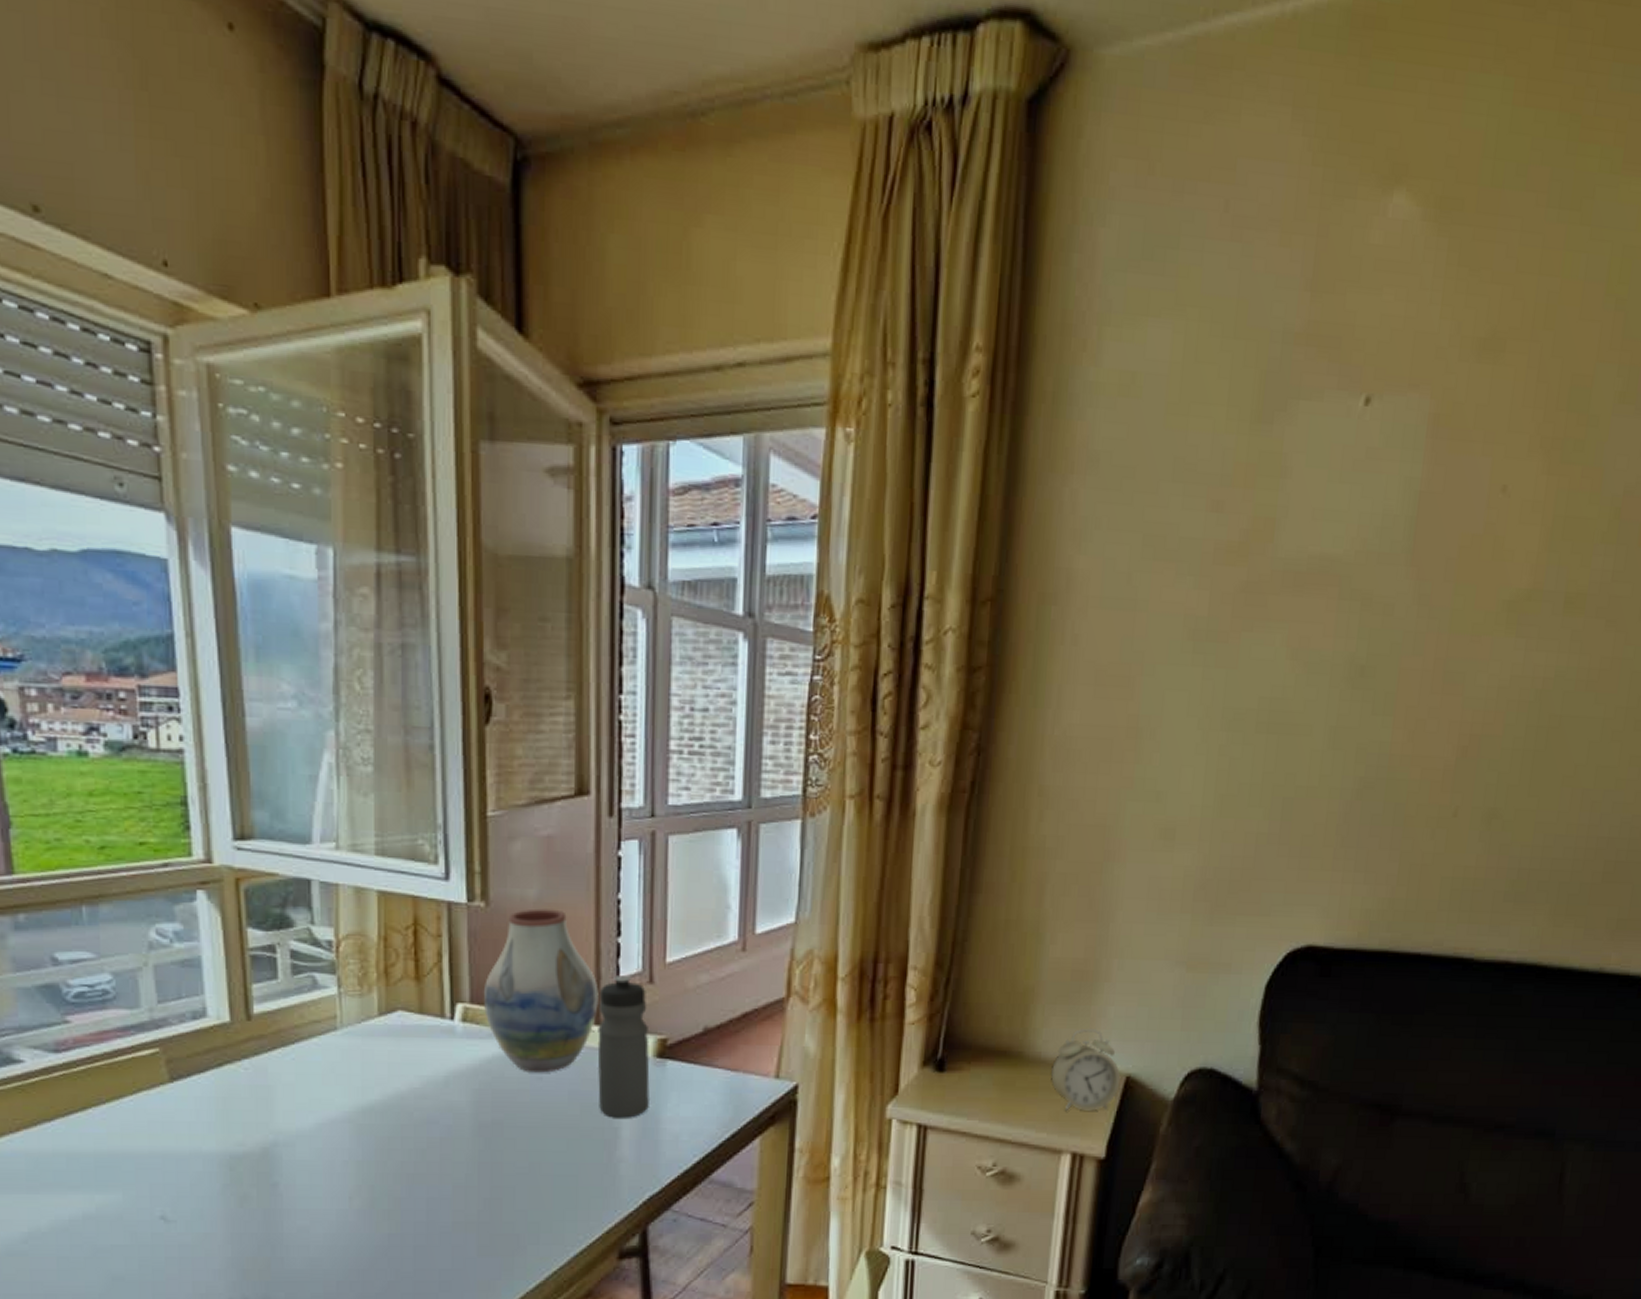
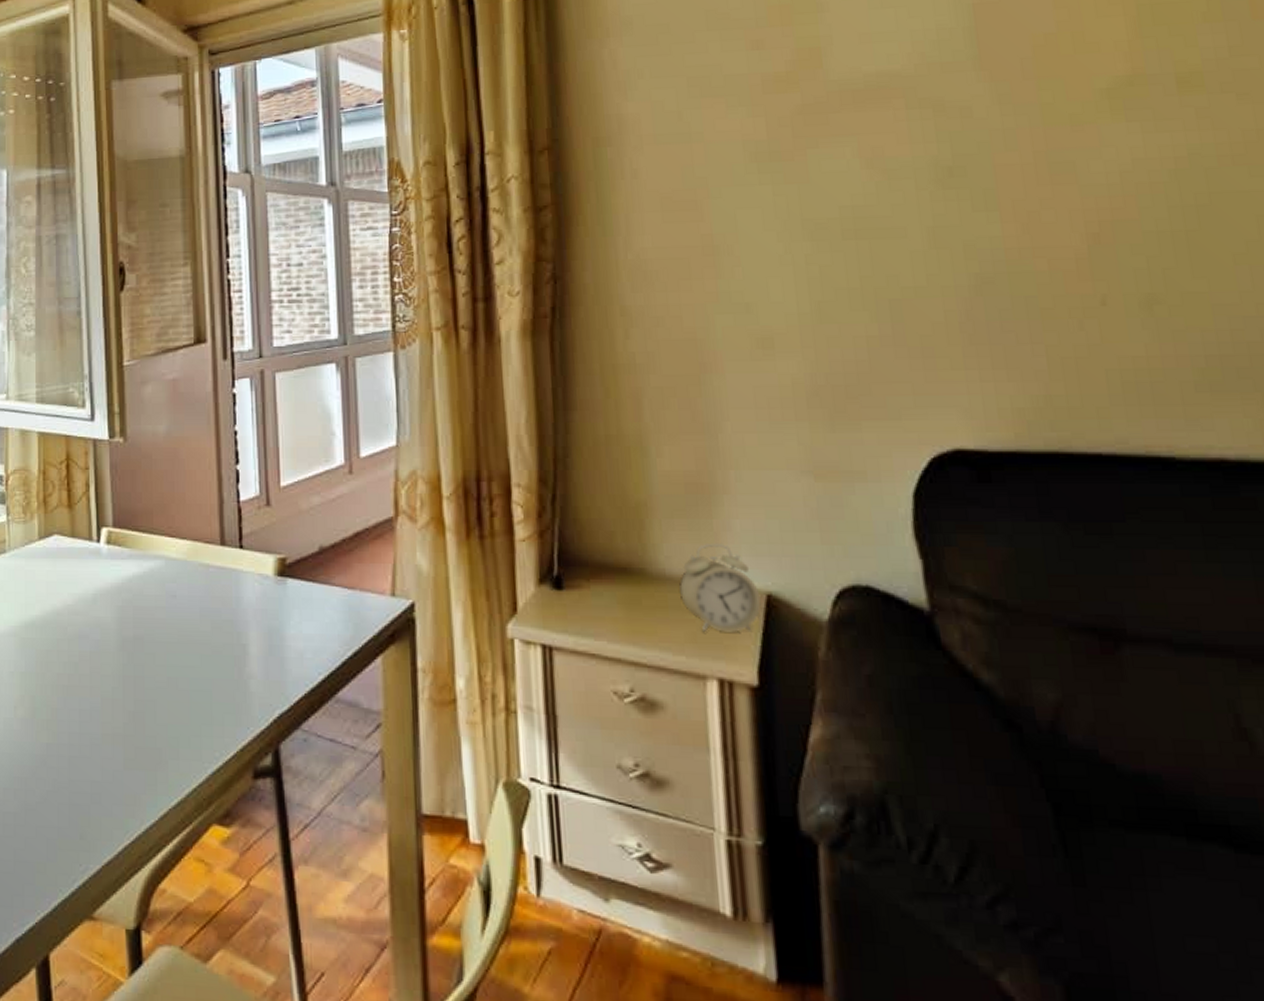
vase: present [483,908,599,1073] -> none [123,442,223,591]
water bottle: present [597,976,651,1118] -> none [222,500,275,635]

